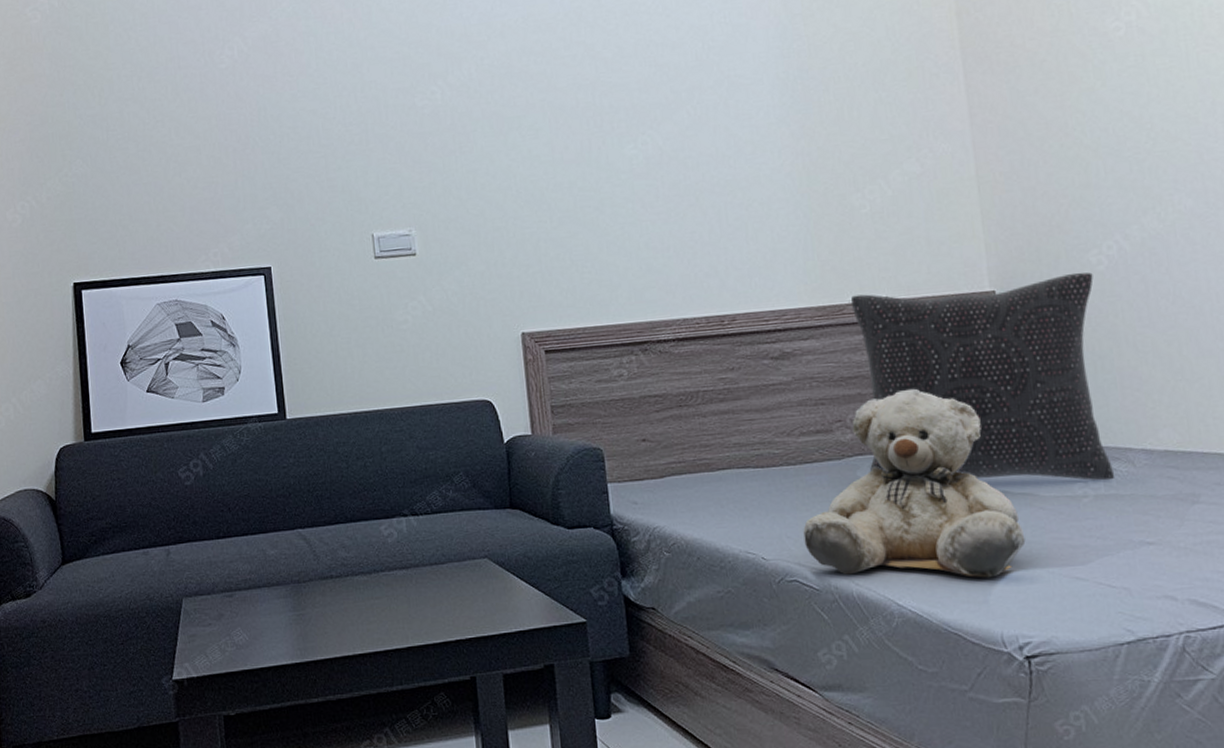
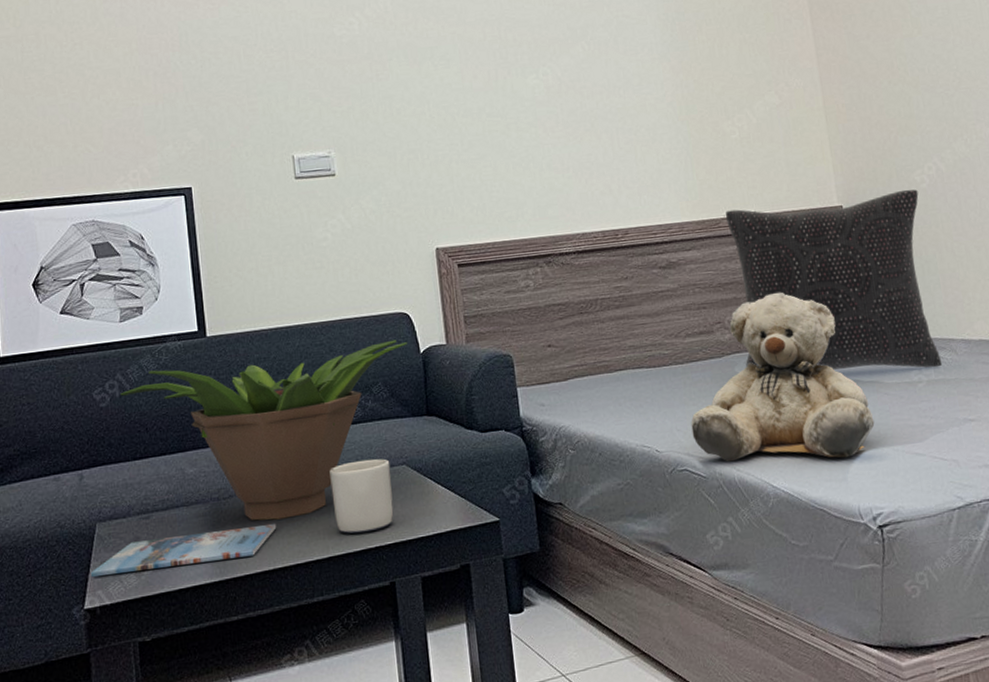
magazine: none [177,609,356,651] -> present [90,523,277,578]
decorative plant: none [204,428,491,606] -> present [120,339,408,521]
mug: none [409,550,475,626] -> present [329,458,394,535]

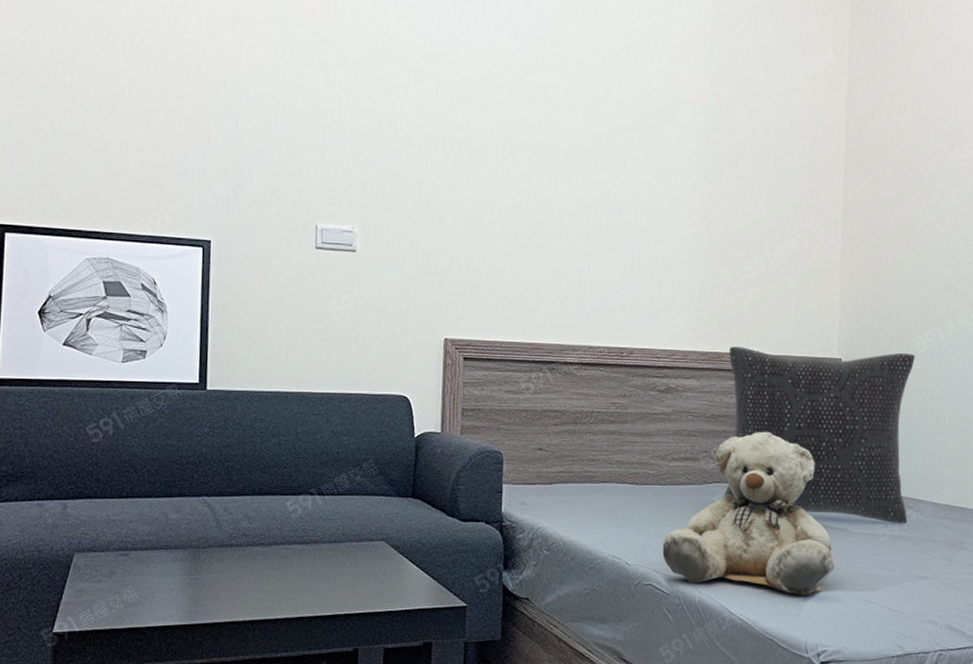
magazine: present [90,523,277,578] -> none [62,576,251,605]
decorative plant: present [120,339,408,521] -> none [114,414,404,575]
mug: present [329,458,394,535] -> none [308,530,370,600]

